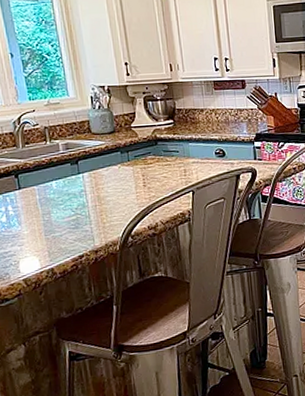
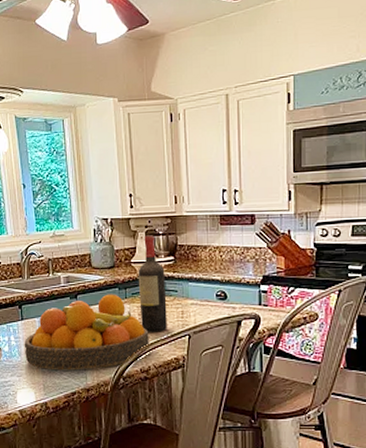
fruit bowl: none [23,157,155,236] -> present [24,294,149,371]
wine bottle: none [139,100,171,192] -> present [138,235,167,332]

